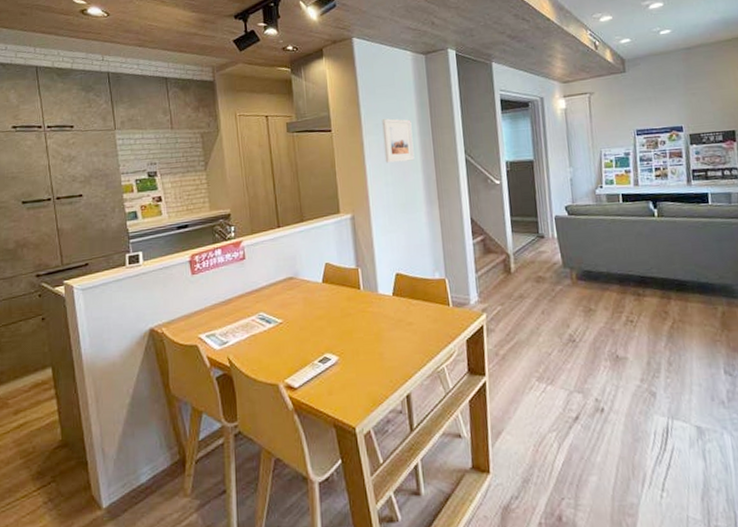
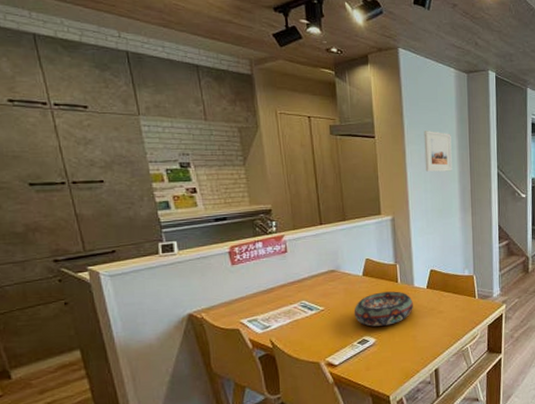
decorative bowl: none [313,299,378,342] -> present [354,291,413,327]

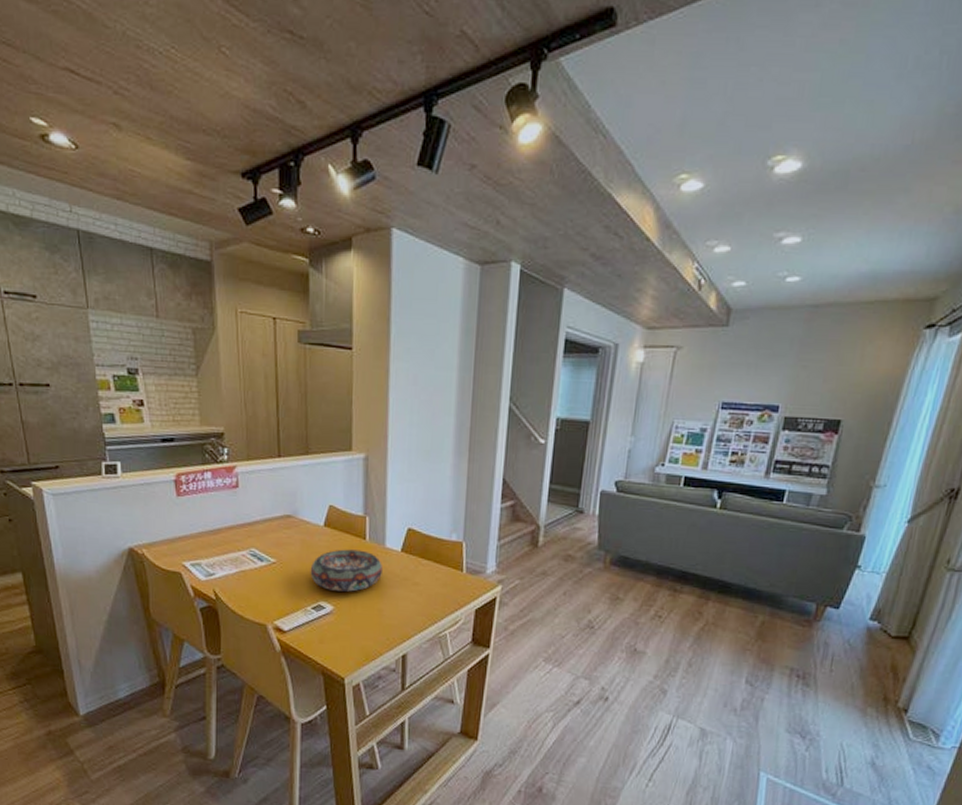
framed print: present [424,131,452,172] -> none [413,343,451,401]

